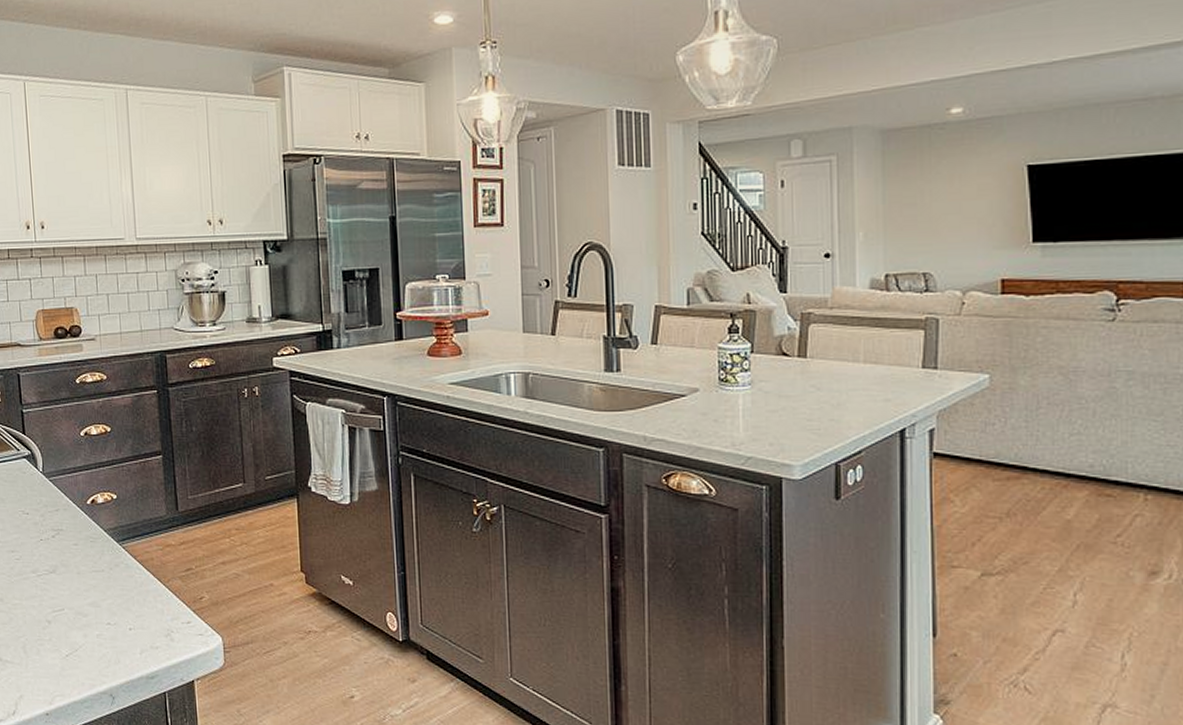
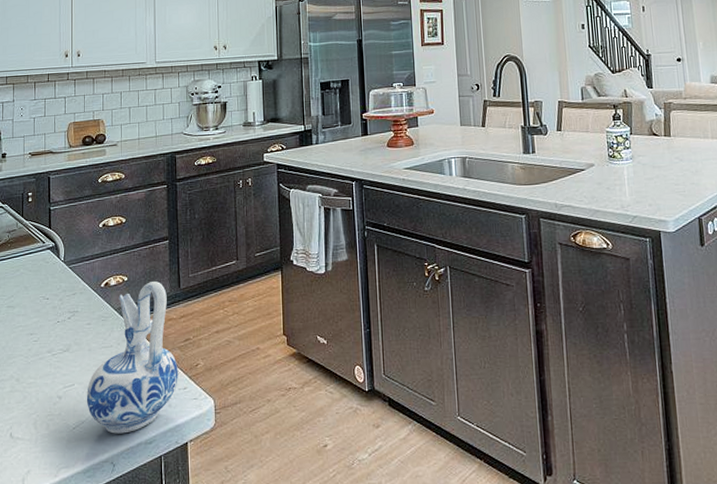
ceramic pitcher: none [78,502,181,666] -> present [86,281,178,434]

